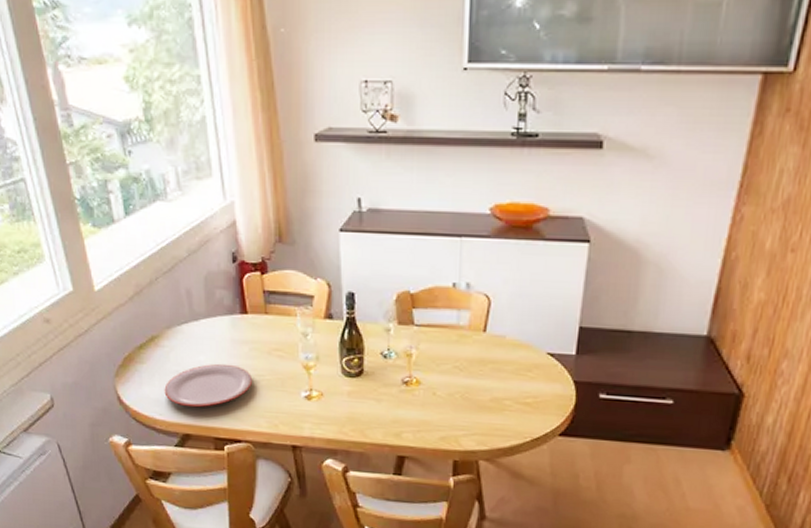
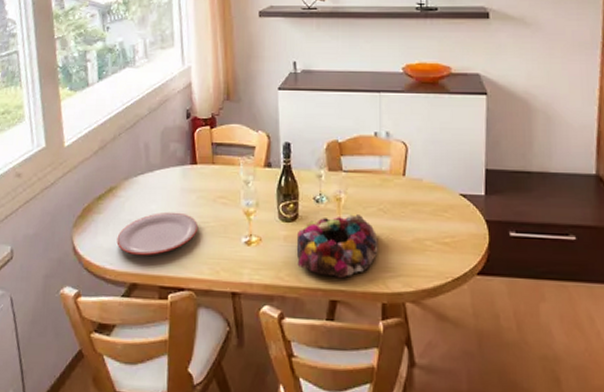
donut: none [361,371,452,436] -> present [296,214,378,279]

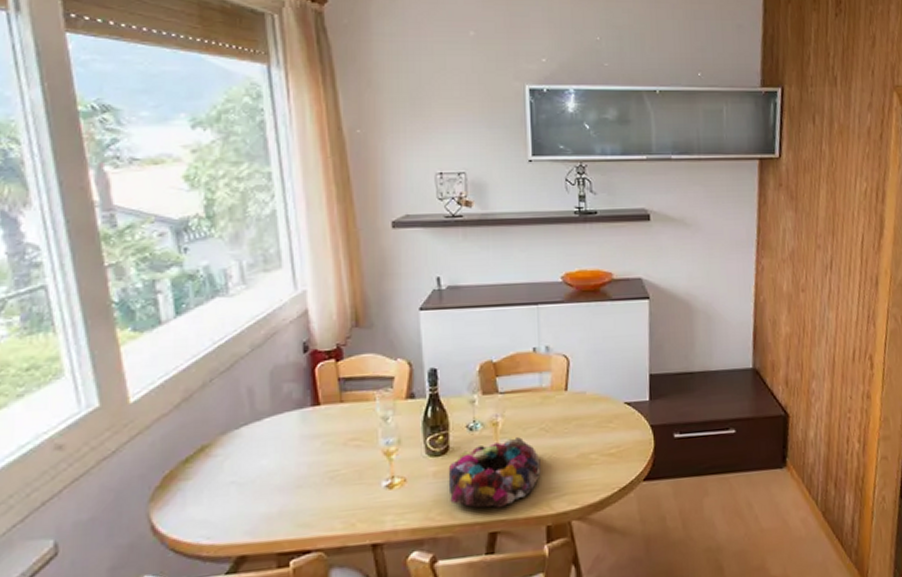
plate: present [116,211,199,256] -> none [215,463,326,523]

